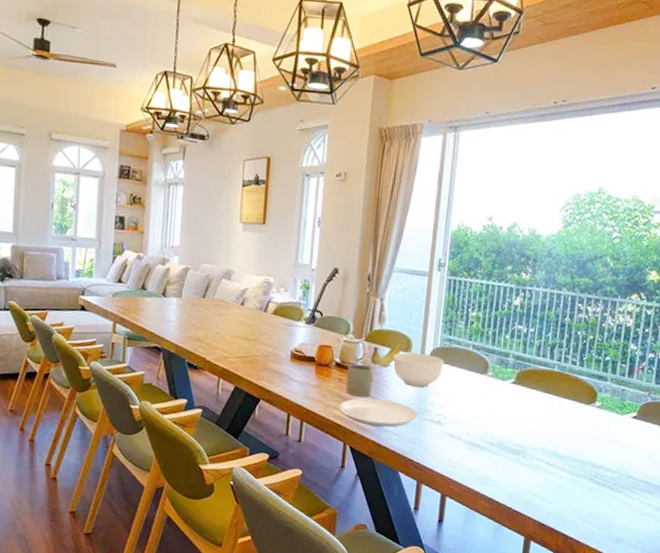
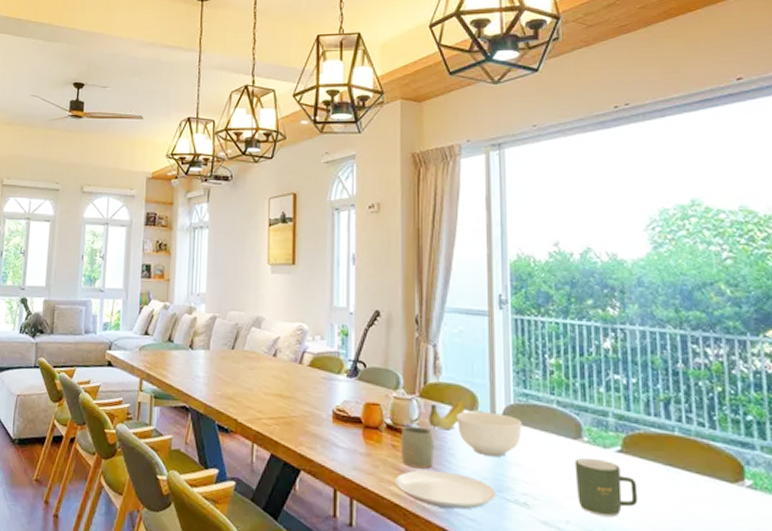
mug: none [477,388,522,430] -> present [574,458,638,517]

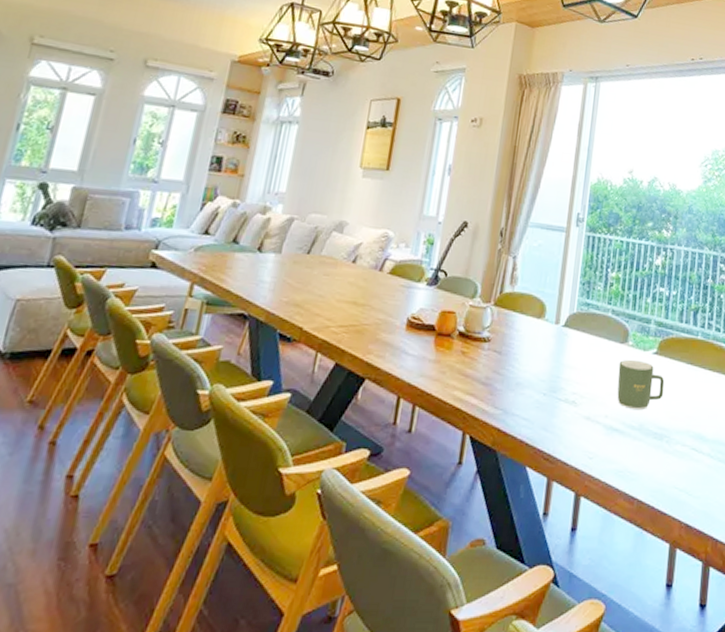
plate: present [395,470,497,509] -> none [459,374,551,410]
mug: present [400,425,434,469] -> none [469,333,502,374]
fruit: present [428,399,465,431] -> none [499,308,535,337]
bowl: present [456,411,522,457] -> none [524,319,581,360]

